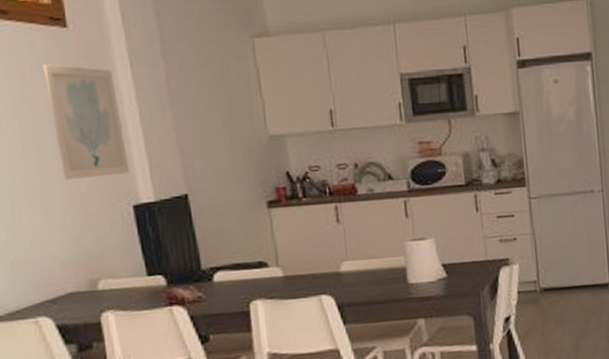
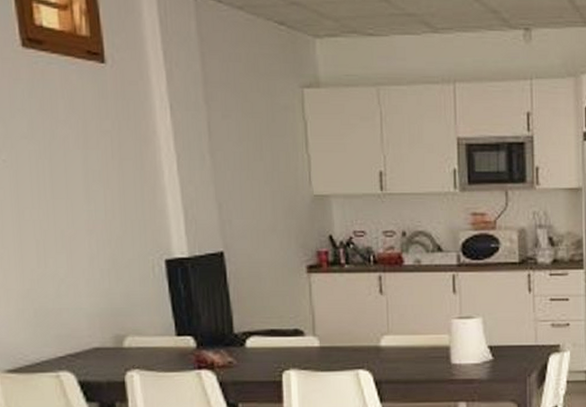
wall art: present [43,64,130,180] -> none [77,102,164,228]

